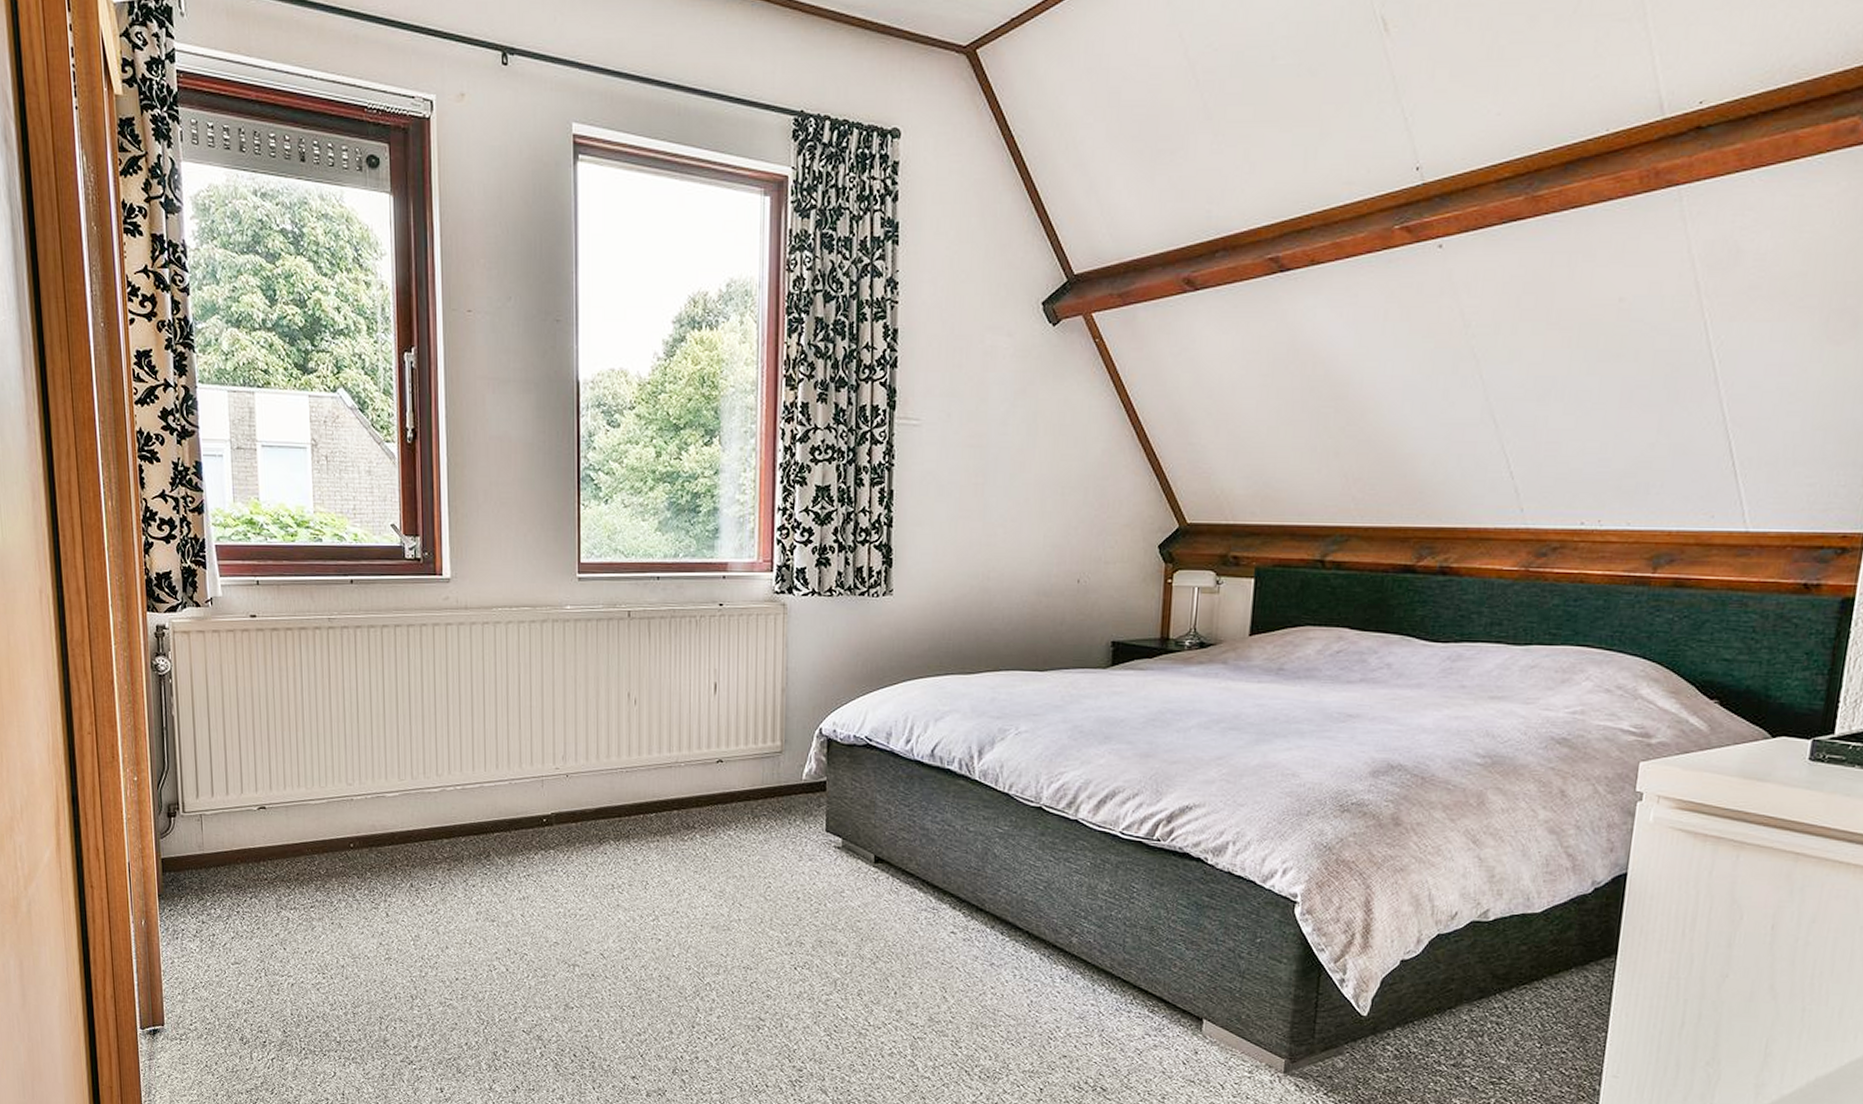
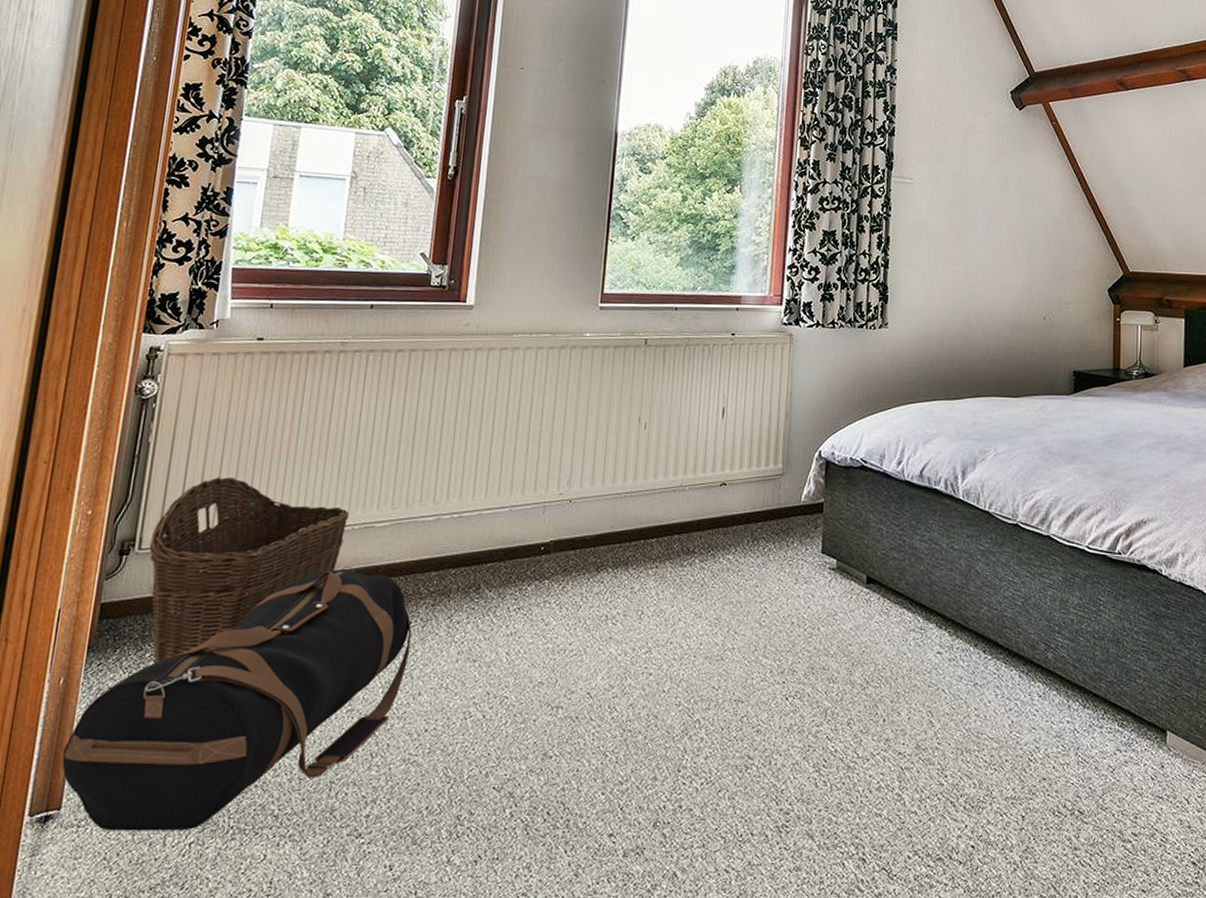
duffel bag: none [157,831,433,1048] -> present [62,565,412,831]
wicker basket: none [191,748,361,911] -> present [149,477,350,664]

